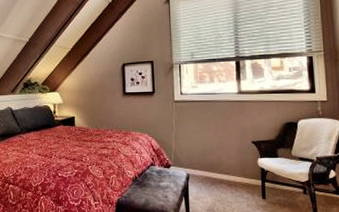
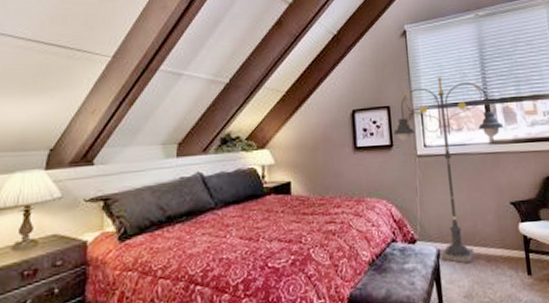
floor lamp: none [155,37,251,186] -> present [393,77,504,263]

